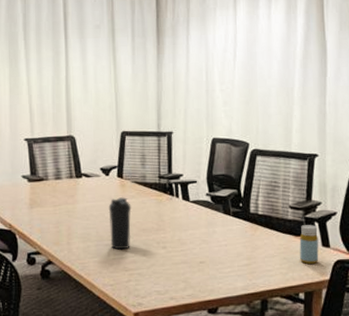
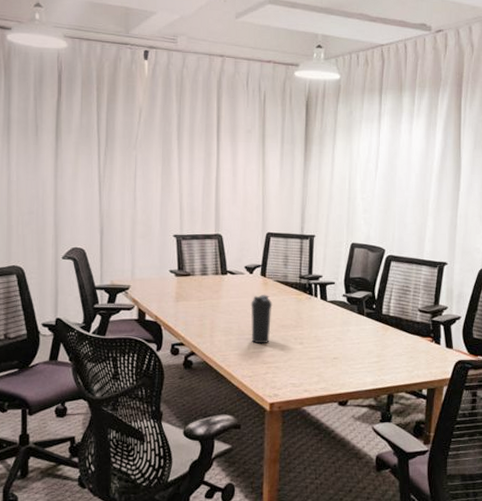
bottle: present [299,225,319,265] -> none [425,327,443,364]

